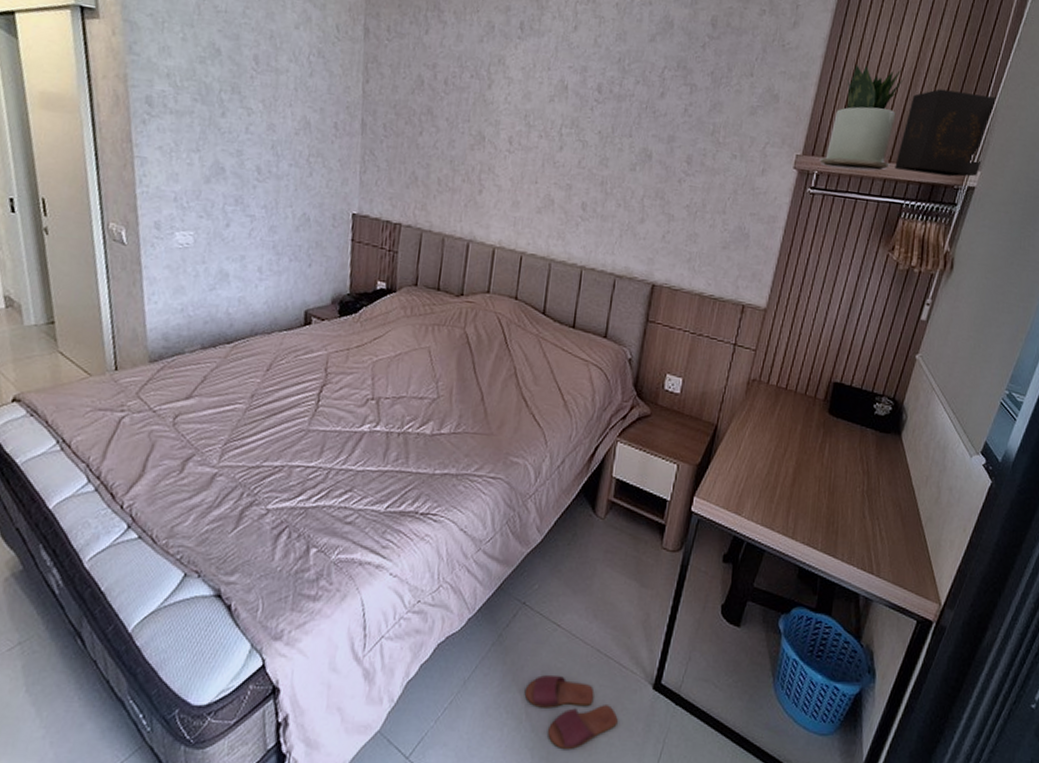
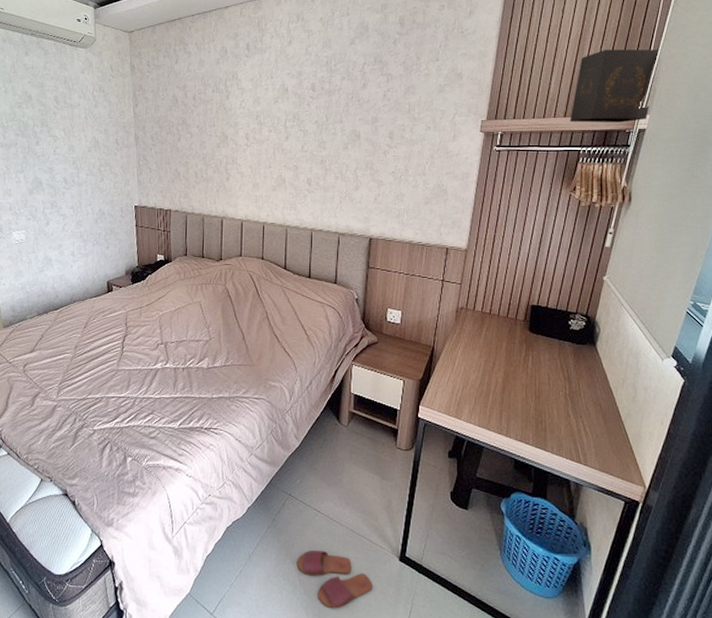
planter: present [818,65,906,172] -> none [501,36,573,128]

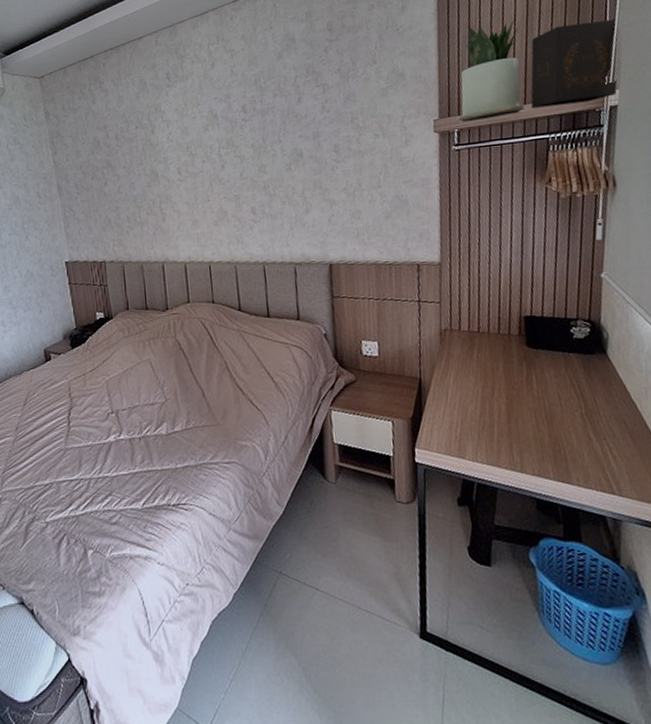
slippers: present [296,549,373,608] -> none [299,635,394,707]
planter: none [501,36,573,128] -> present [455,18,527,124]

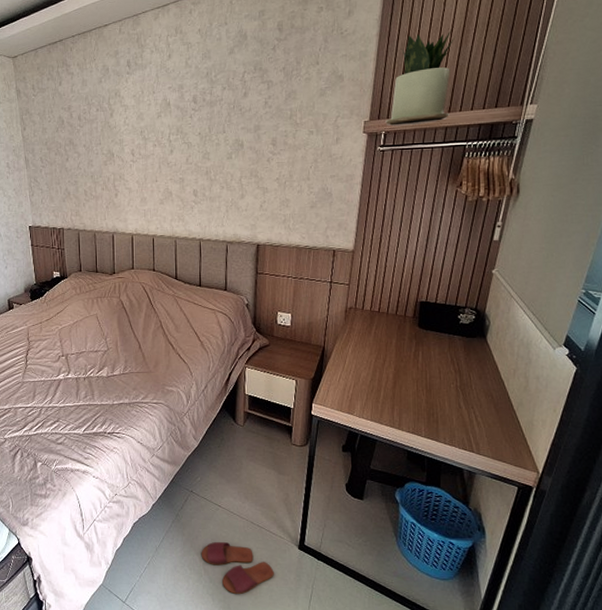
slippers: none [299,635,394,707] -> present [201,541,274,594]
decorative box: present [530,19,618,108] -> none [454,37,545,117]

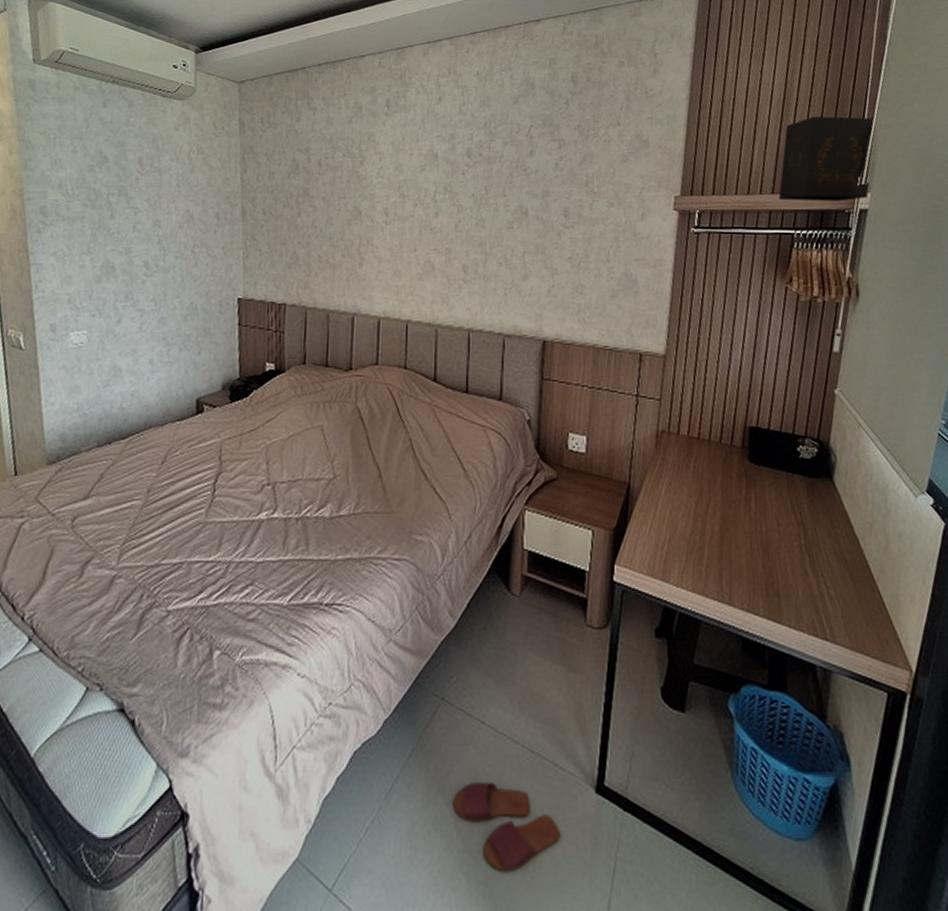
planter: present [384,29,456,127] -> none [698,100,776,206]
decorative box: none [454,37,545,117] -> present [778,116,874,201]

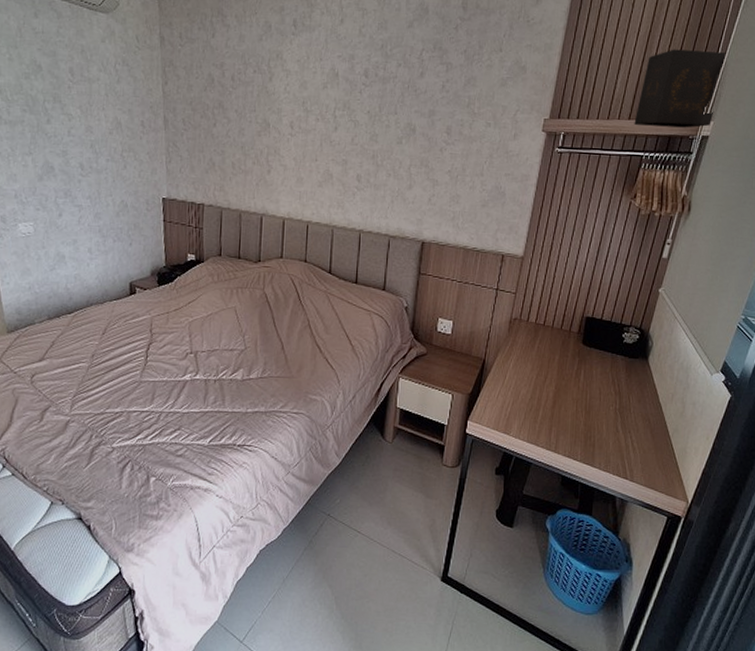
slippers: present [453,781,560,871] -> none [334,572,413,631]

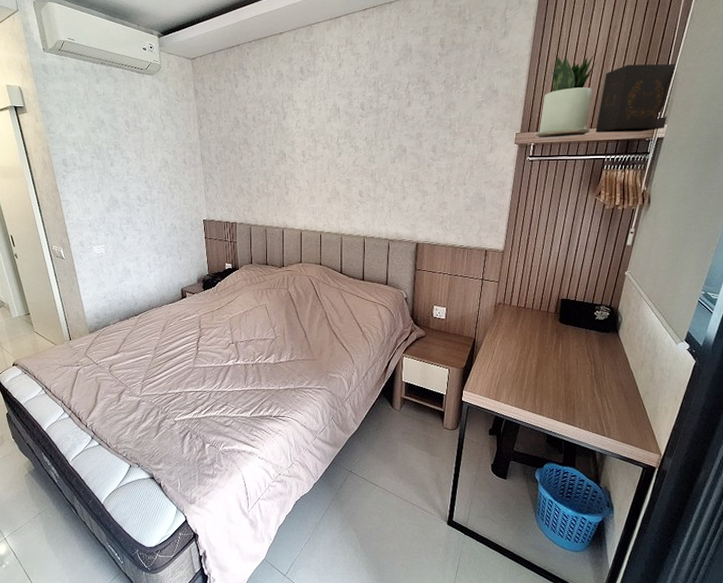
planter: none [564,32,641,129] -> present [533,53,598,139]

